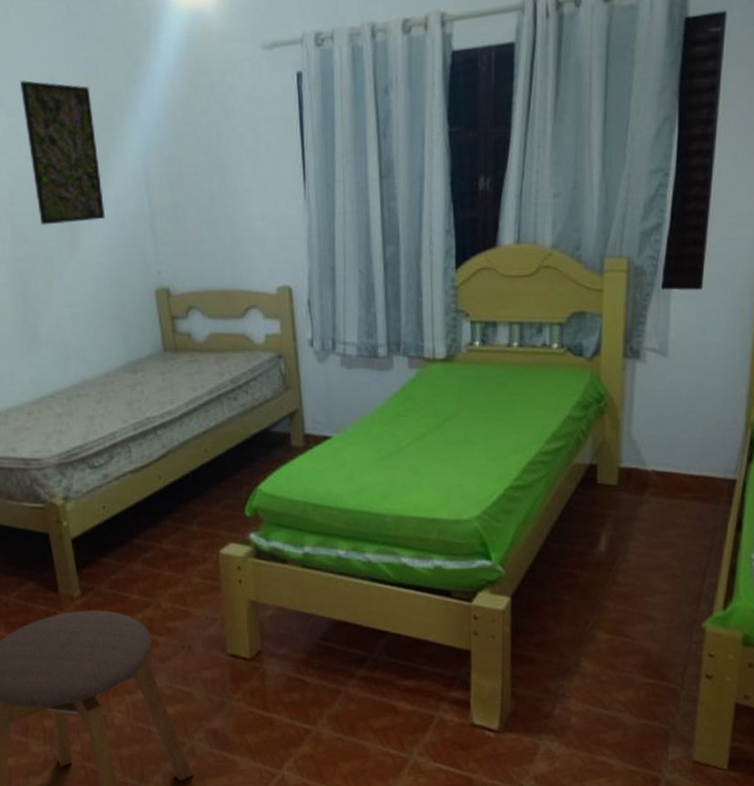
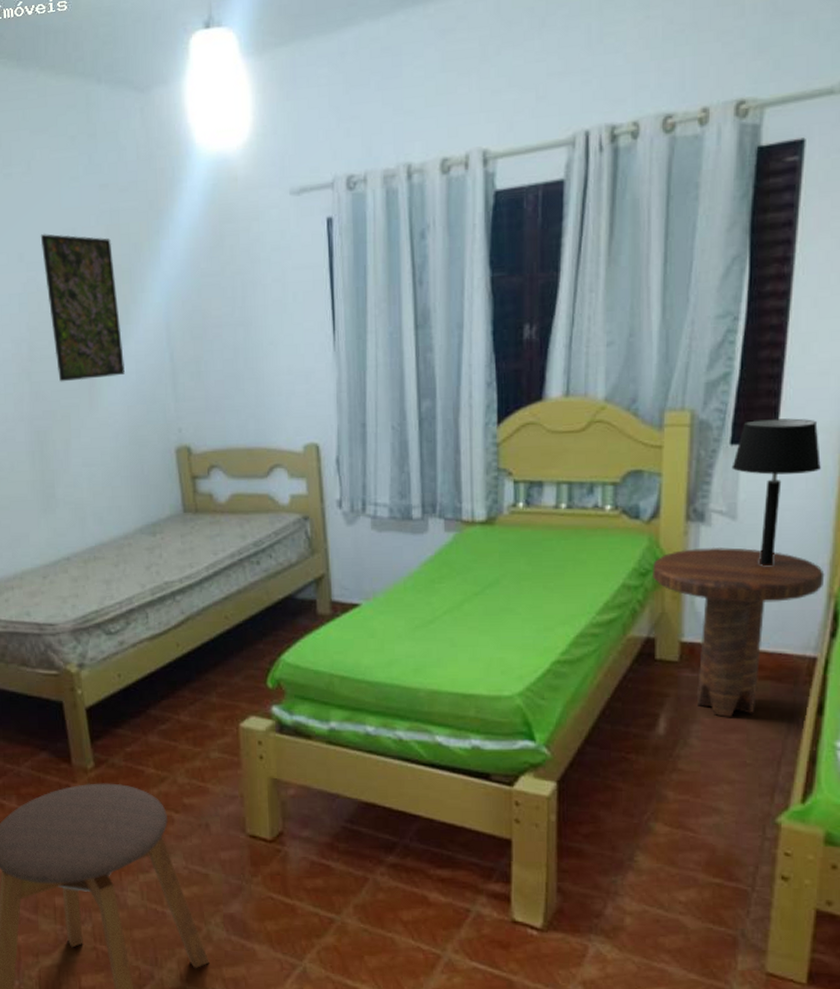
side table: none [594,381,743,534] -> present [653,547,825,717]
table lamp: none [663,265,740,398] -> present [731,418,821,566]

